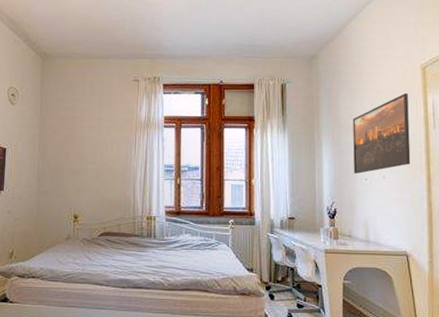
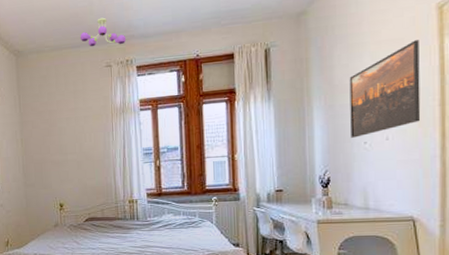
ceiling light fixture: none [109,34,155,61] -> present [80,17,126,47]

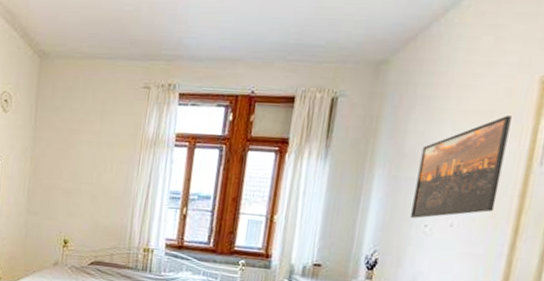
ceiling light fixture: present [80,17,126,47] -> none [118,28,173,64]

